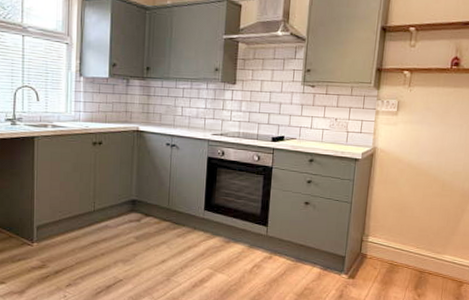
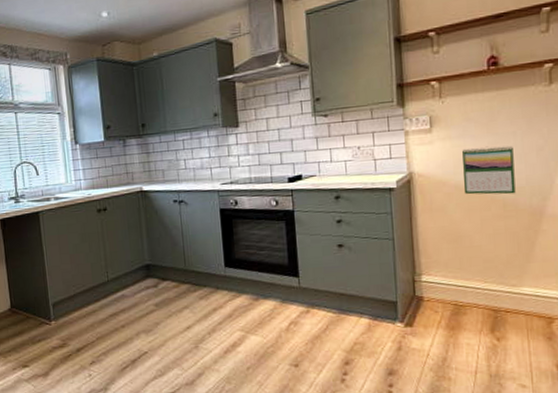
calendar: none [414,133,458,177] -> present [462,145,516,195]

